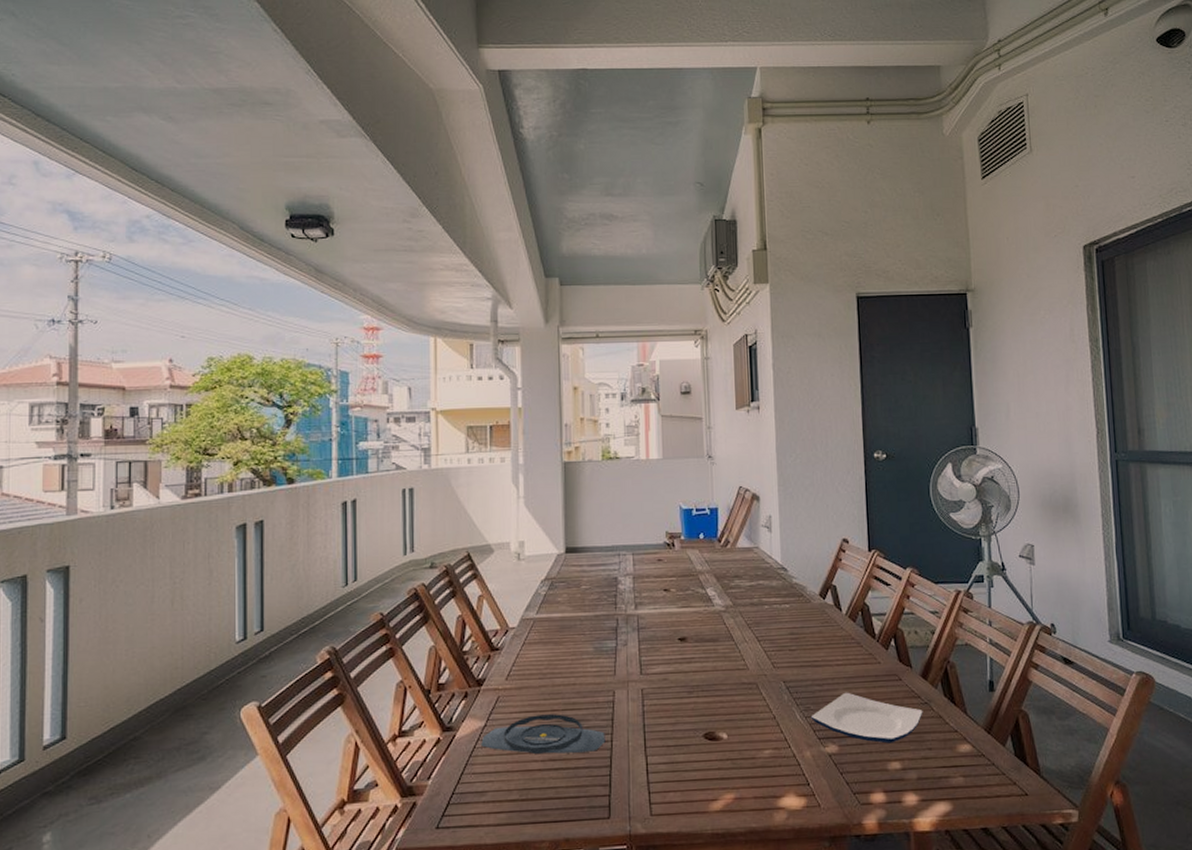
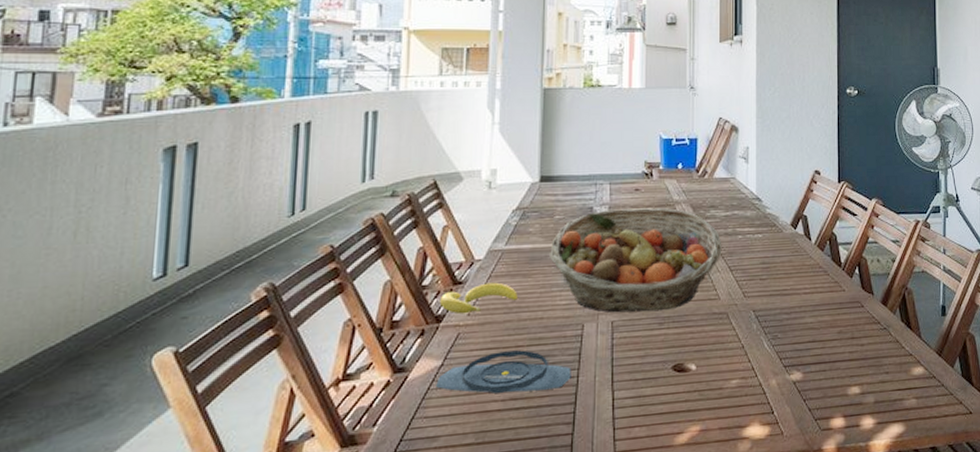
banana: none [479,649,551,679] -> present [439,282,518,315]
fruit basket: none [578,578,749,681] -> present [549,207,722,313]
plate: present [810,692,923,744] -> none [778,319,882,369]

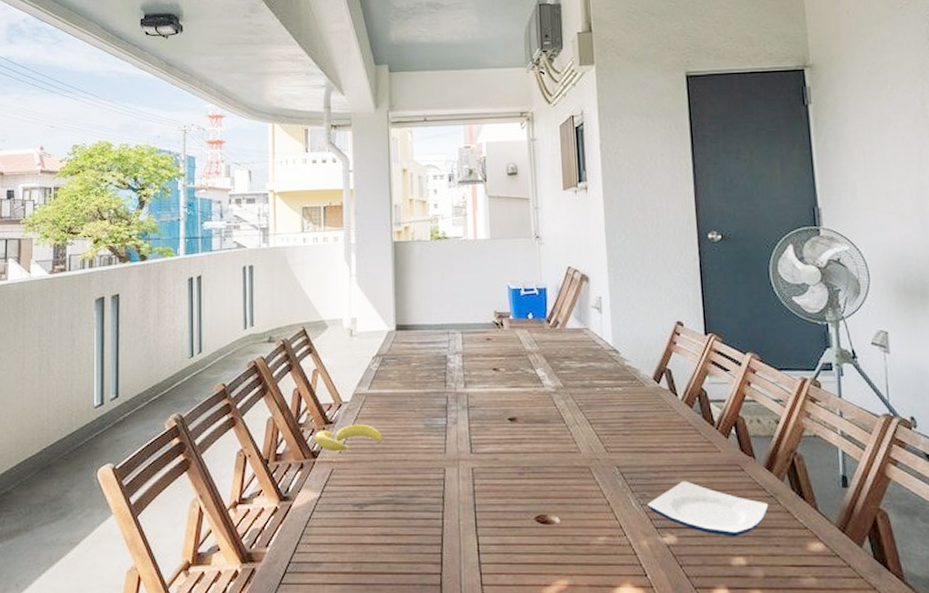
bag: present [436,350,572,394] -> none [316,489,437,529]
fruit basket: present [549,207,722,313] -> none [409,357,580,461]
plate: none [778,319,882,369] -> present [647,480,769,537]

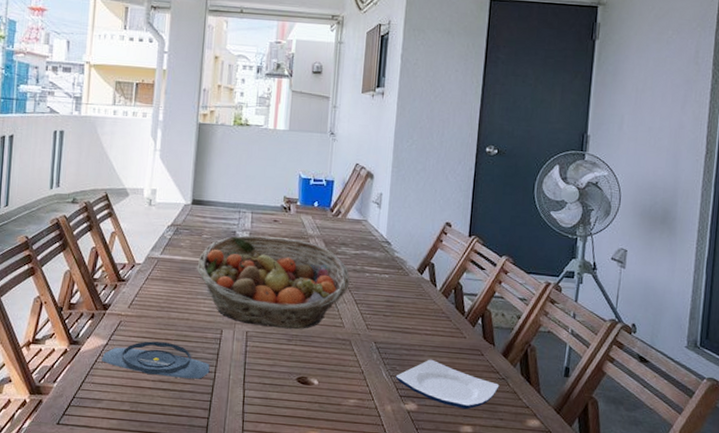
banana: present [314,424,382,452] -> none [106,283,169,307]
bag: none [316,489,437,529] -> present [102,341,210,379]
fruit basket: none [409,357,580,461] -> present [197,235,350,329]

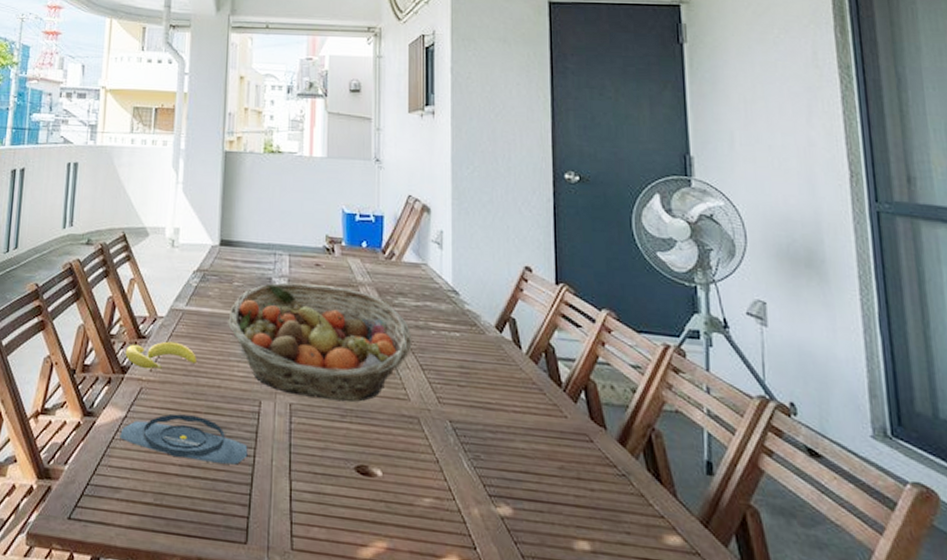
banana: none [106,283,169,307] -> present [125,341,197,370]
plate: present [395,359,500,410] -> none [480,445,620,517]

